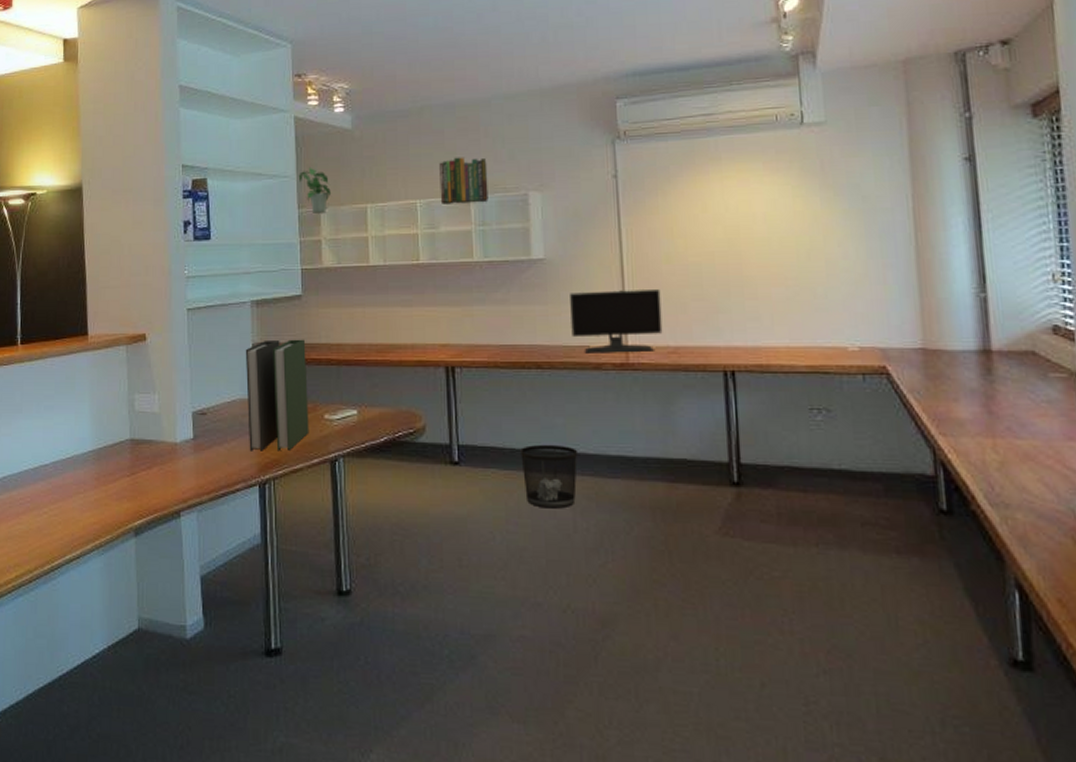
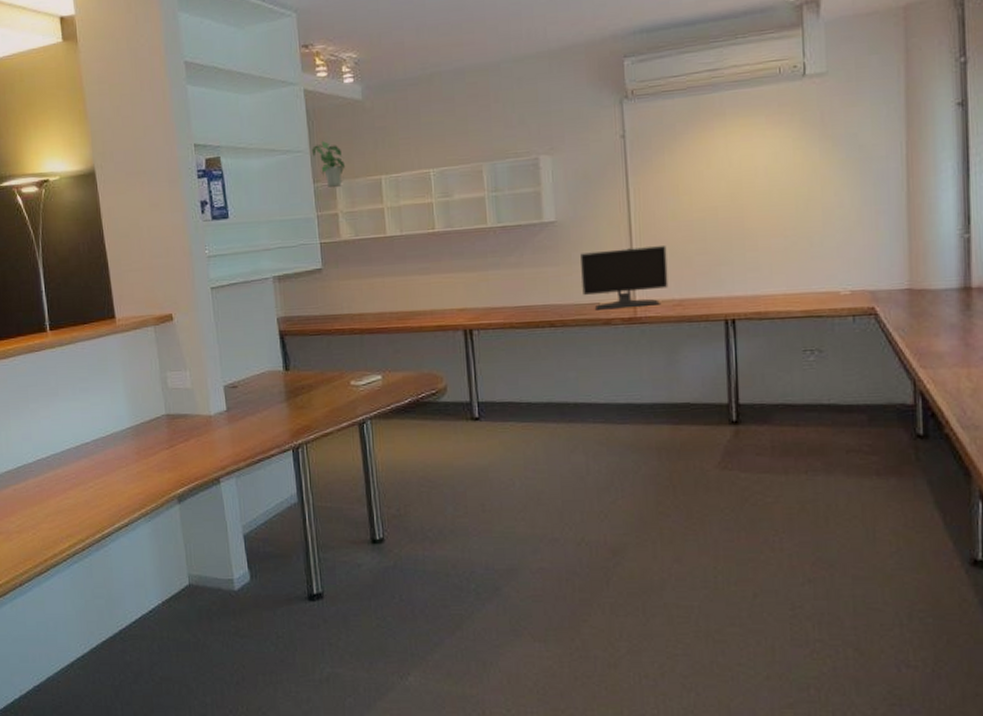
binder: present [245,339,309,452] -> none [270,311,337,419]
books: present [439,157,488,204] -> none [451,123,500,172]
waste bin: present [520,444,578,509] -> none [536,396,590,455]

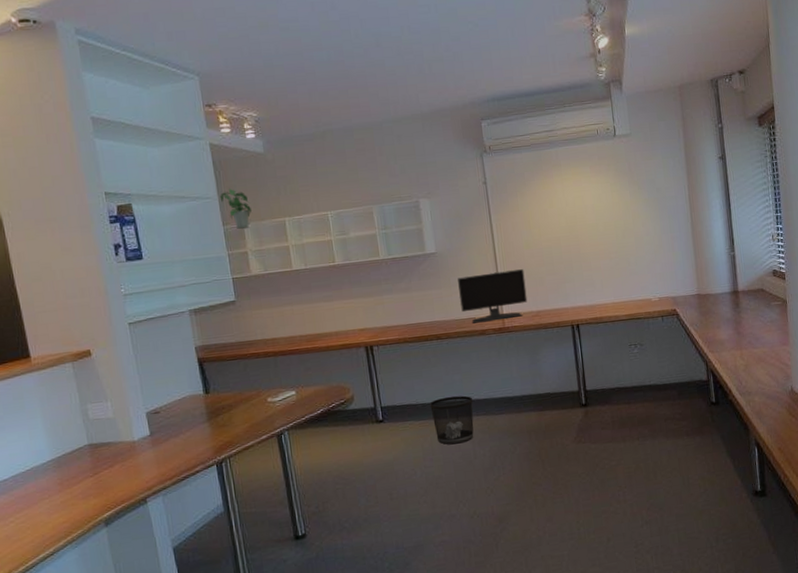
waste bin: none [536,396,590,455] -> present [430,395,474,445]

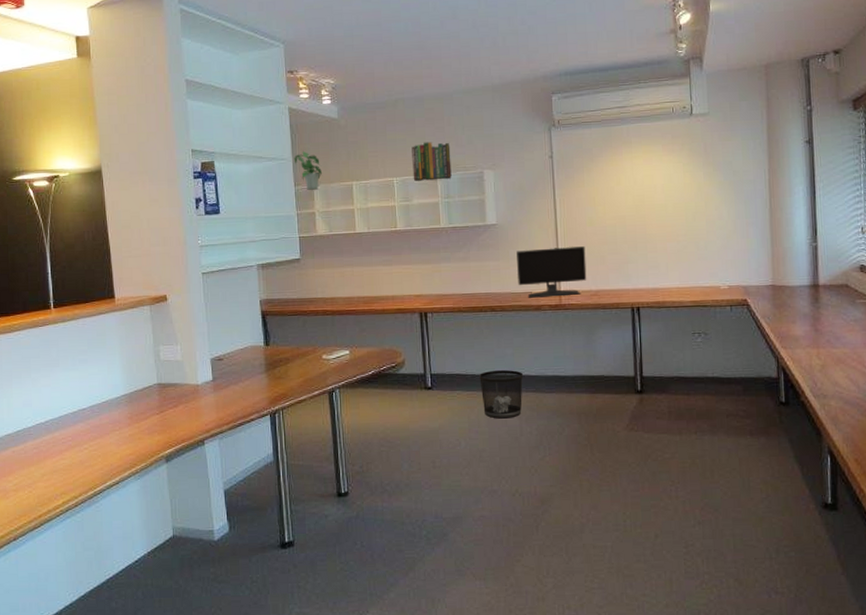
books: none [344,173,388,214] -> present [411,142,452,181]

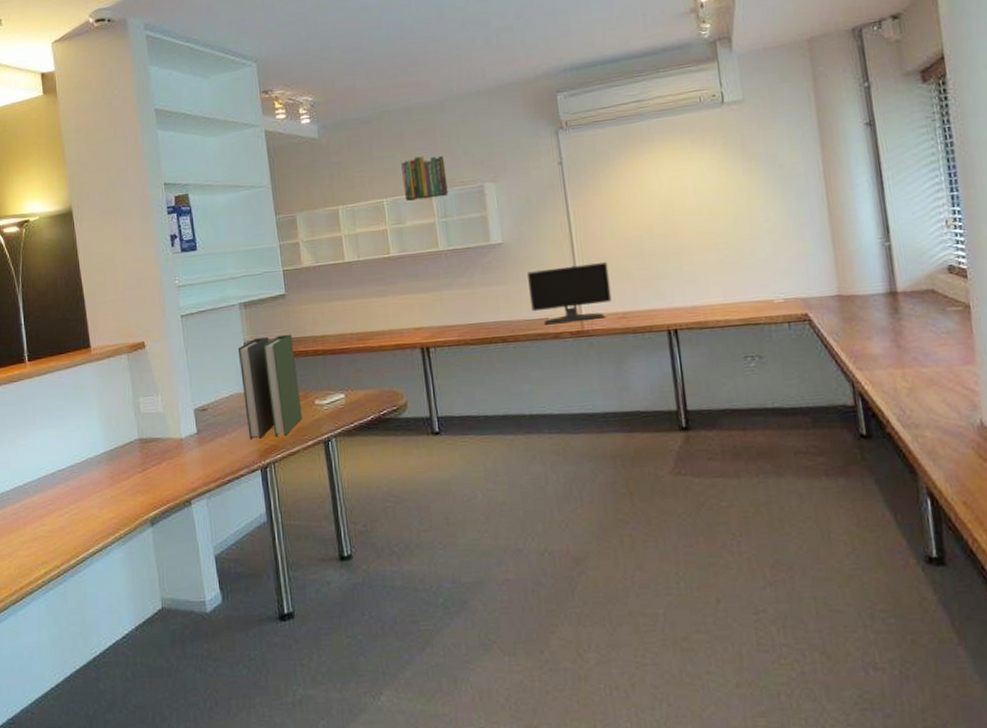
binder: none [254,295,311,388] -> present [237,334,303,440]
potted plant: present [293,152,322,191] -> none [273,177,304,220]
waste bin: present [479,369,524,419] -> none [493,408,545,466]

